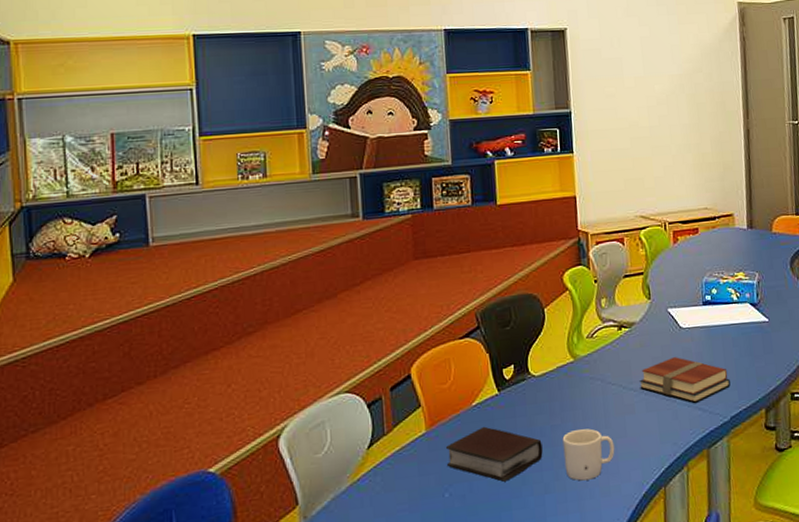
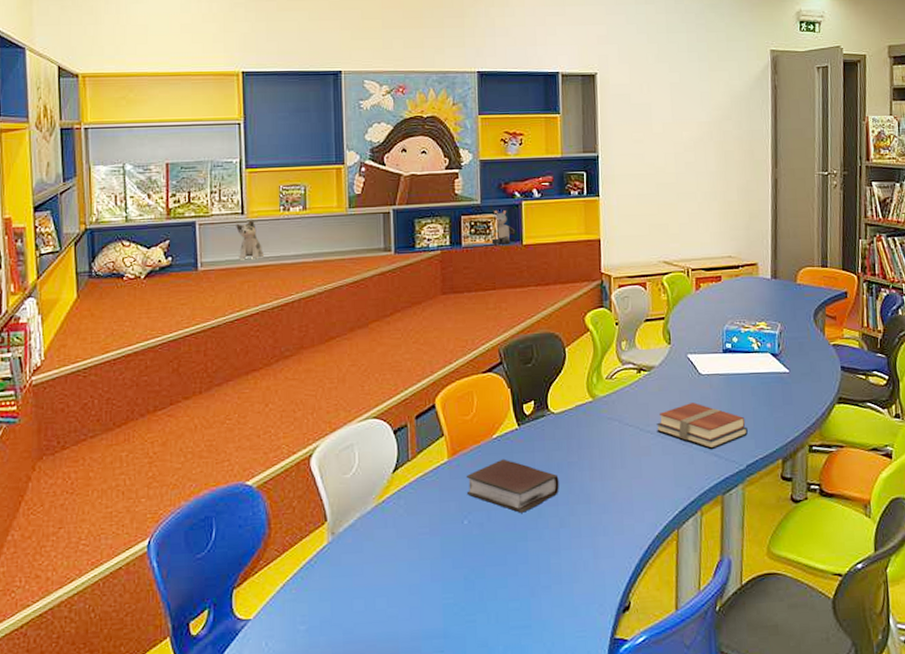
plush toy: none [190,189,222,232] -> present [236,218,264,259]
stuffed animal: none [464,170,488,206] -> present [491,209,514,245]
mug: present [562,428,615,481] -> none [579,467,630,518]

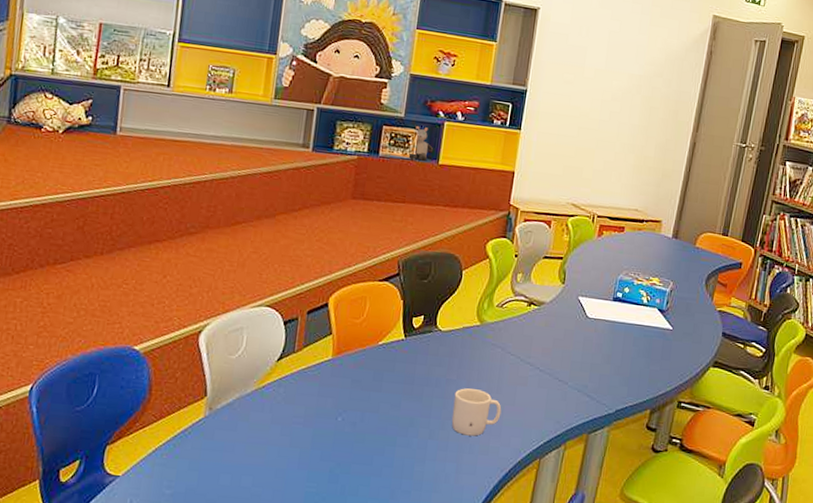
plush toy: present [236,218,264,259] -> none [158,92,184,133]
bible: present [466,458,559,513] -> none [344,365,436,419]
mug: none [579,467,630,518] -> present [451,388,502,436]
books: present [656,402,748,450] -> none [536,342,623,391]

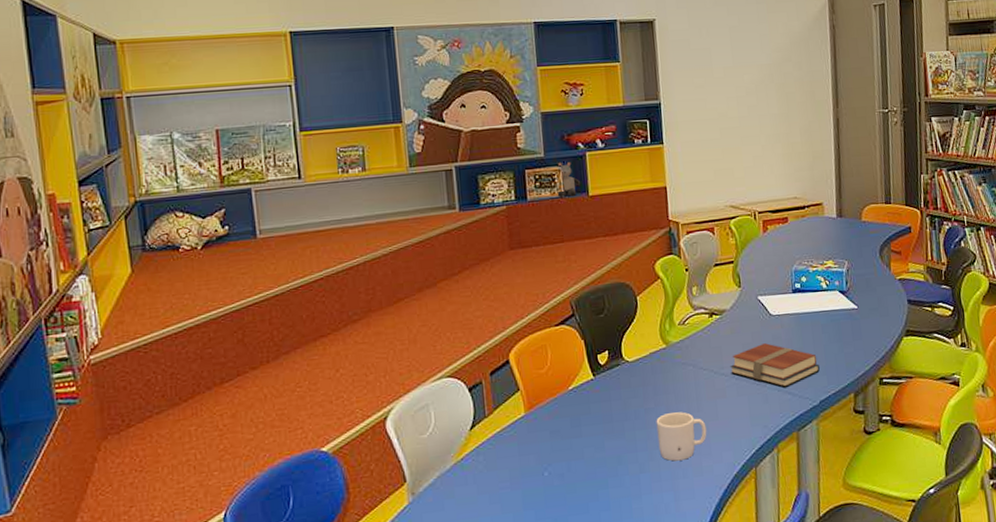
books: none [536,342,623,391] -> present [730,343,820,389]

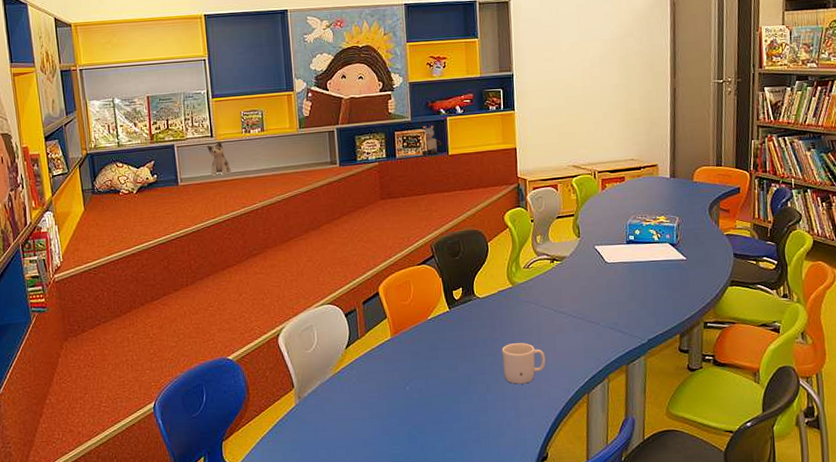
plush toy: none [293,182,325,224] -> present [207,140,231,175]
books: present [730,343,820,389] -> none [568,287,649,327]

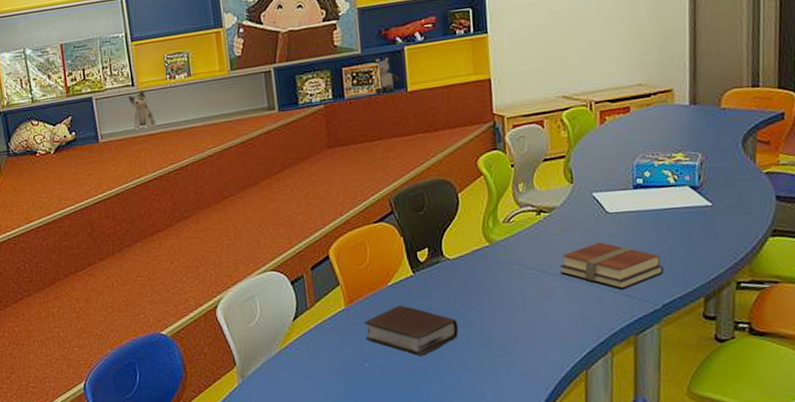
bible: none [406,336,486,381] -> present [363,305,459,356]
mug: present [502,343,546,384] -> none [478,311,533,360]
books: none [568,287,649,327] -> present [559,242,664,291]

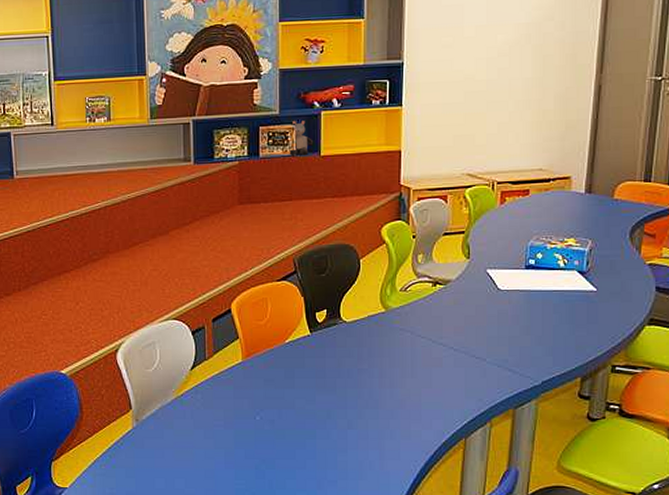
plush toy: present [128,89,156,129] -> none [47,129,72,168]
bible: present [363,305,459,356] -> none [259,362,348,413]
books: present [559,242,664,291] -> none [450,318,546,365]

